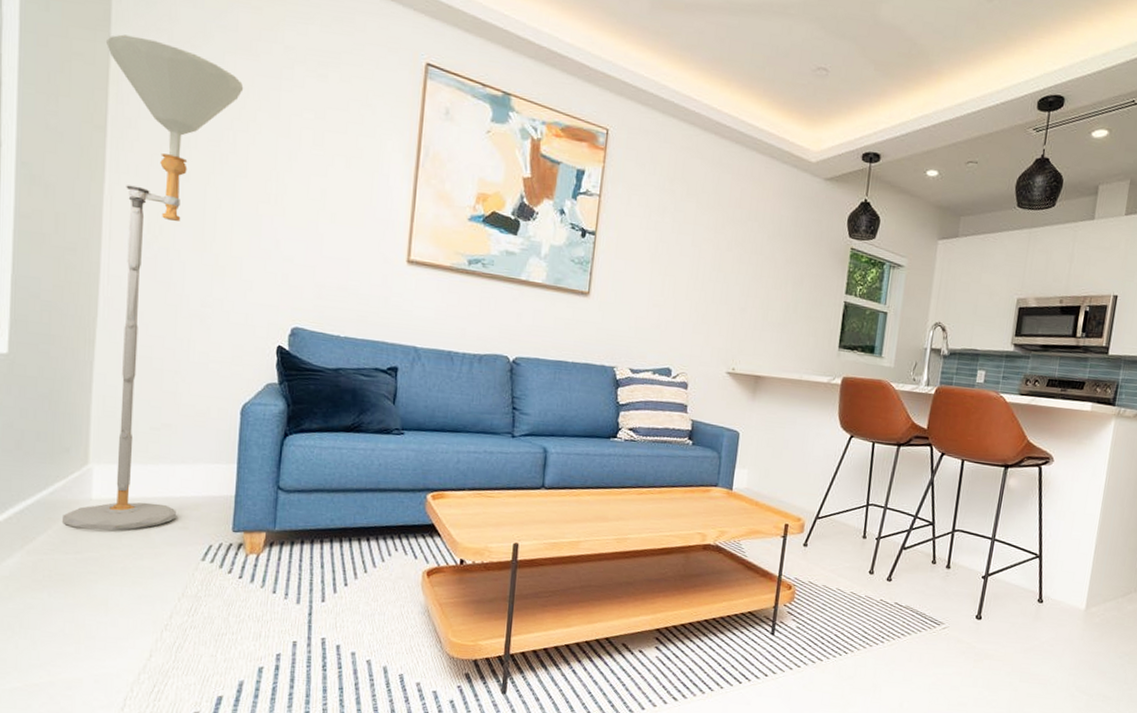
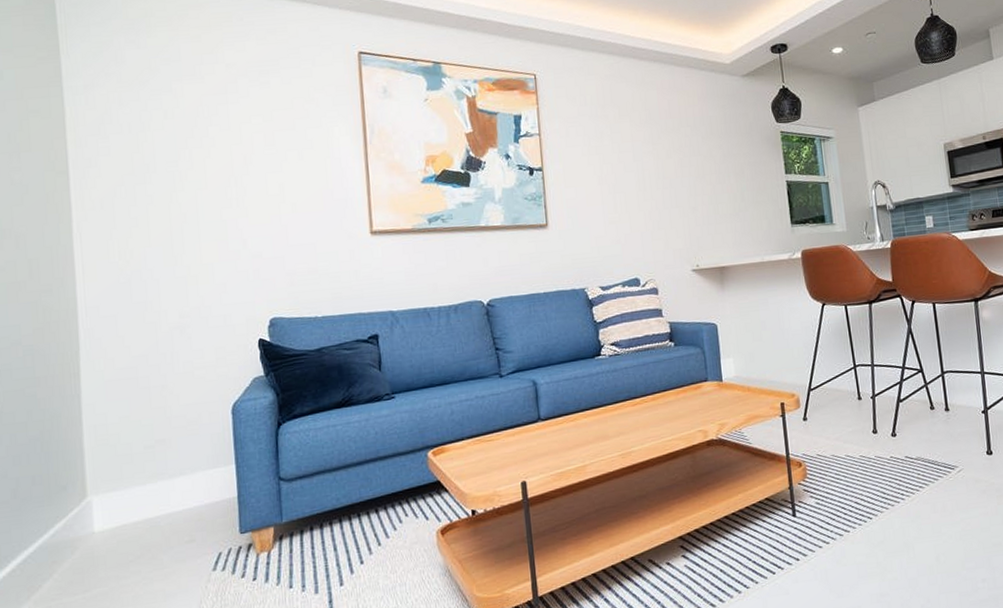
floor lamp: present [61,34,244,531] -> none [59,84,193,568]

